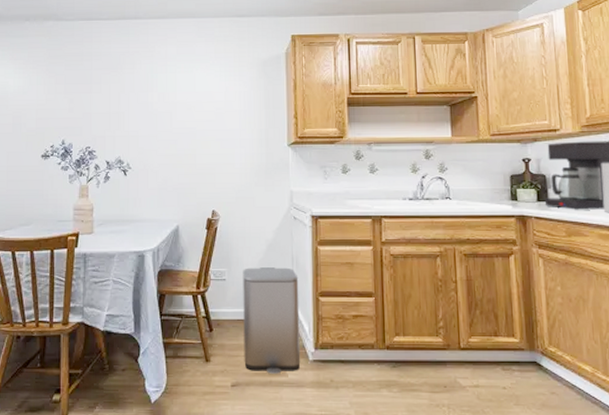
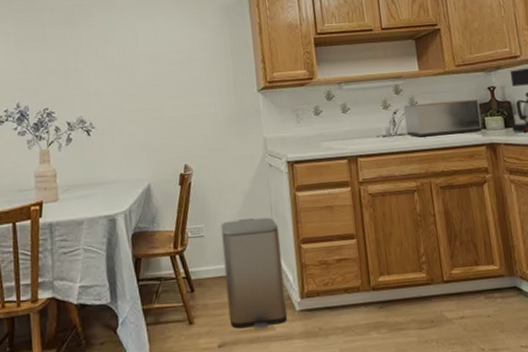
toaster: none [432,169,514,204] -> present [403,99,483,138]

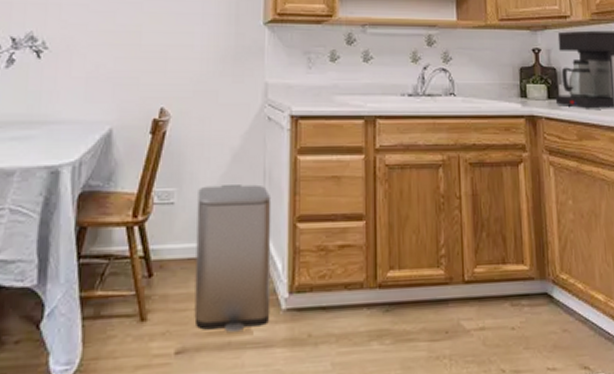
toaster: present [403,99,483,138] -> none [435,60,523,101]

